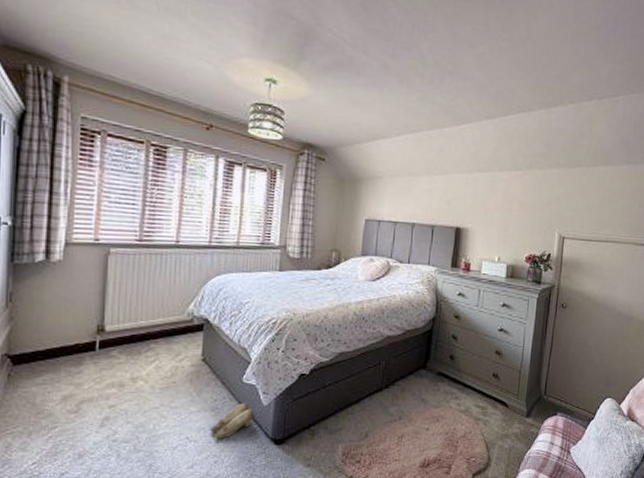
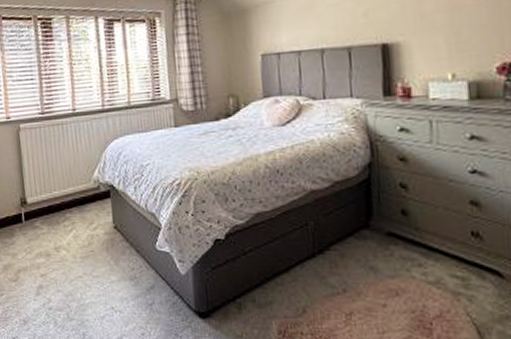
slippers: present [211,403,255,438] -> none [133,272,174,309]

